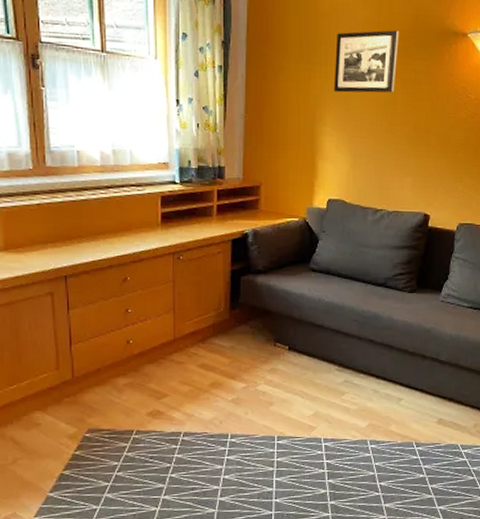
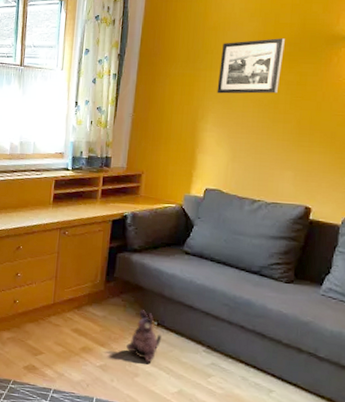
plush toy: none [259,335,293,390] -> present [126,310,161,363]

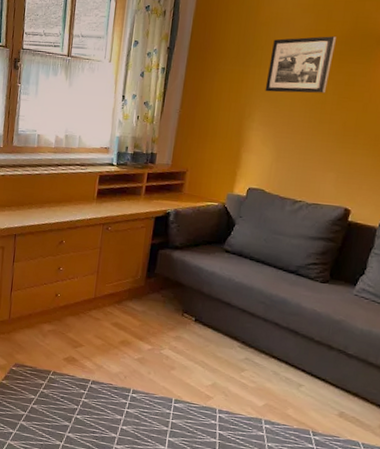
plush toy: present [126,310,161,363] -> none [164,306,199,357]

